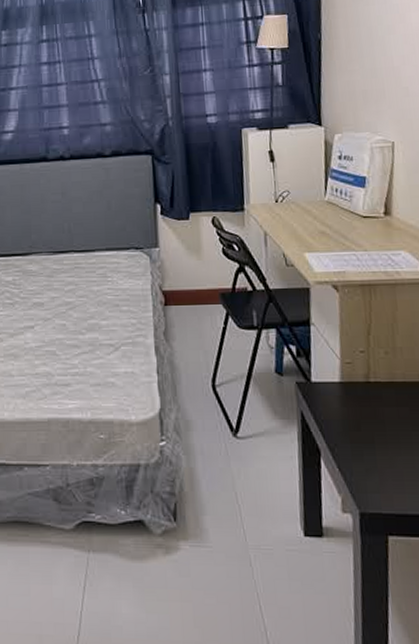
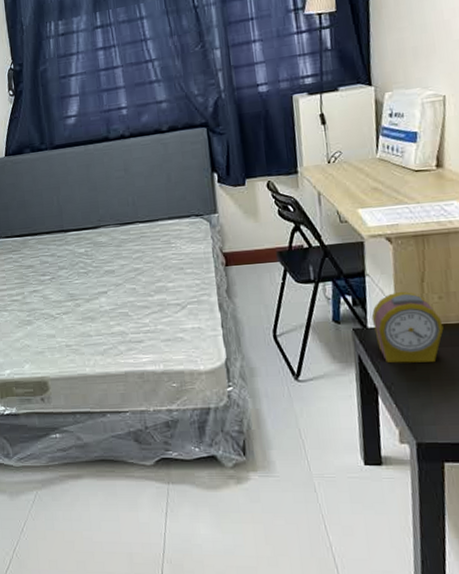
alarm clock: none [316,343,390,423] -> present [371,291,444,363]

